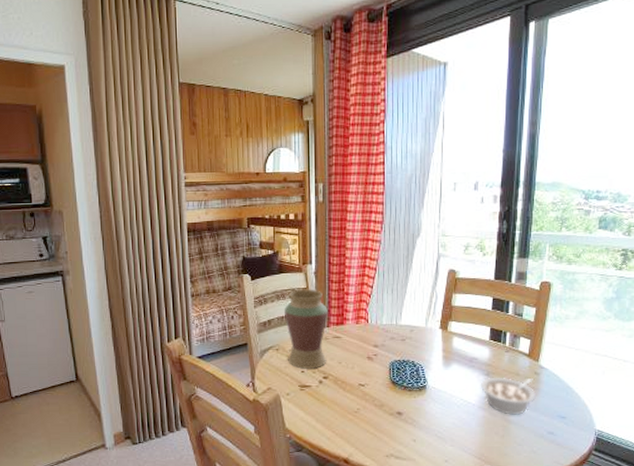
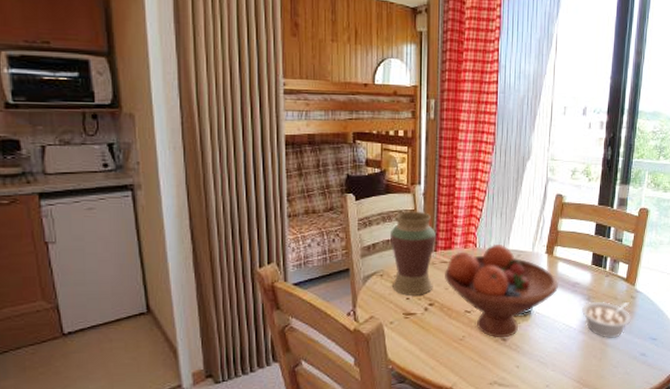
fruit bowl: none [338,320,454,412] -> present [445,245,558,338]

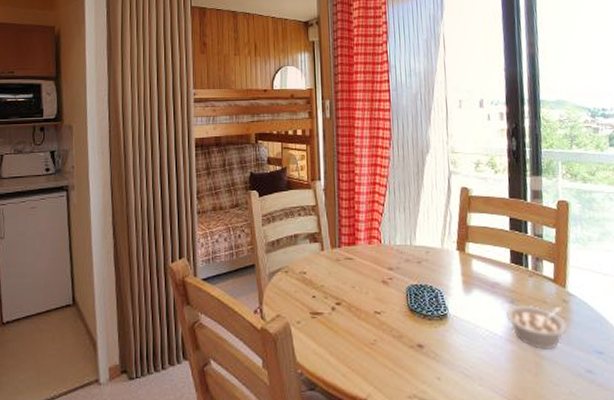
vase: present [390,211,436,296] -> none [294,206,339,294]
fruit bowl: present [445,245,558,338] -> none [350,241,475,344]

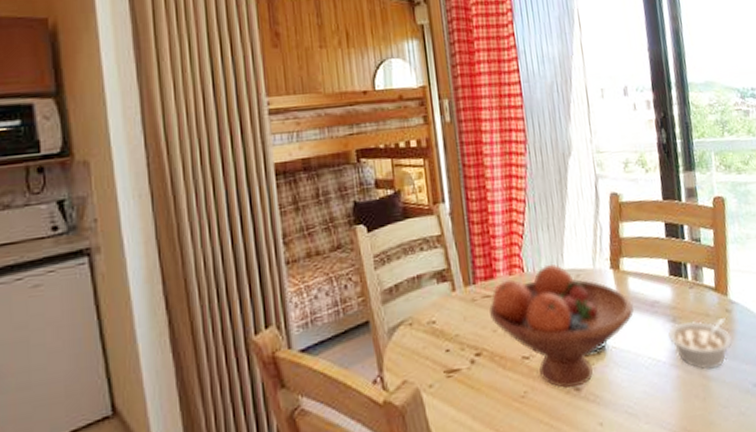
fruit bowl: none [350,241,475,344] -> present [489,264,633,389]

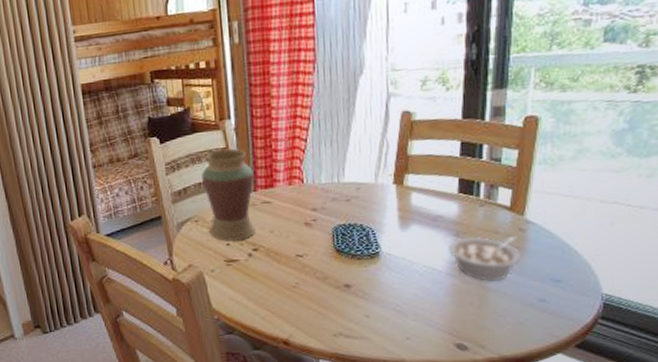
vase: none [415,235,478,347] -> present [202,148,256,241]
fruit bowl: present [489,264,633,389] -> none [268,177,413,285]

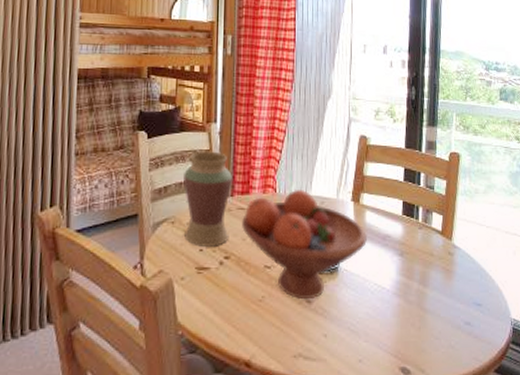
fruit bowl: none [268,177,413,285] -> present [242,190,367,300]
legume: present [449,236,521,281] -> none [395,258,451,303]

